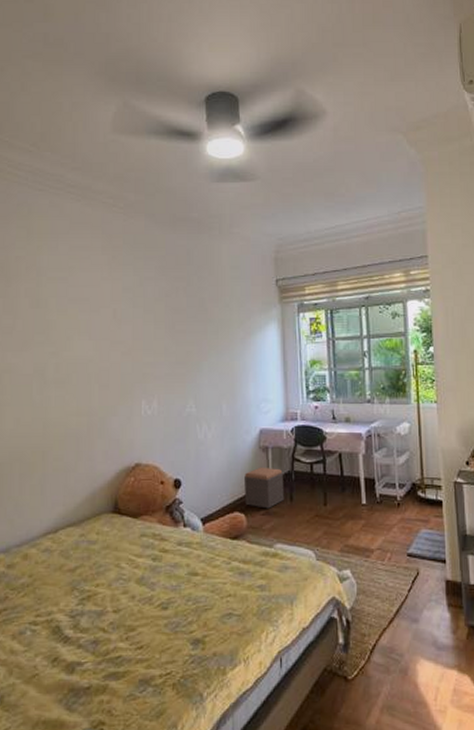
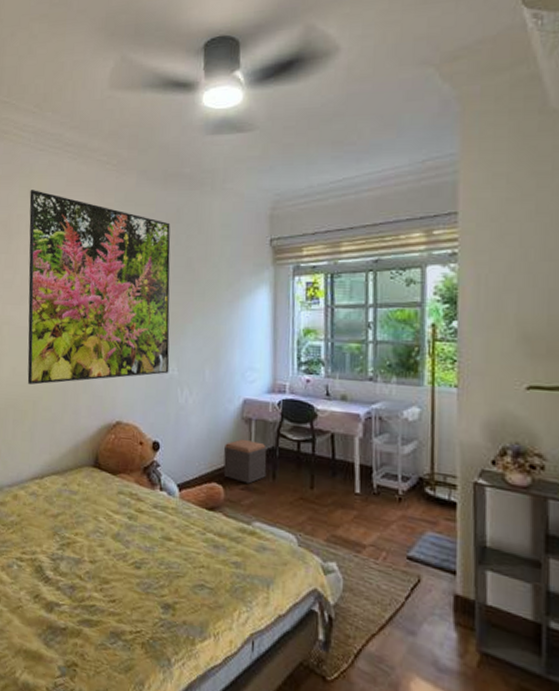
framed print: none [29,231,187,434] -> present [27,190,171,385]

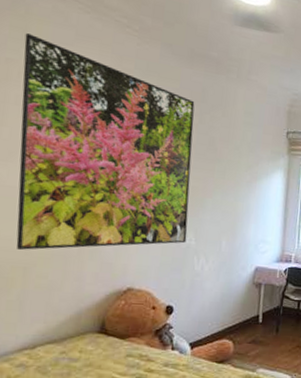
footstool: present [223,438,267,484] -> none [233,300,273,338]

